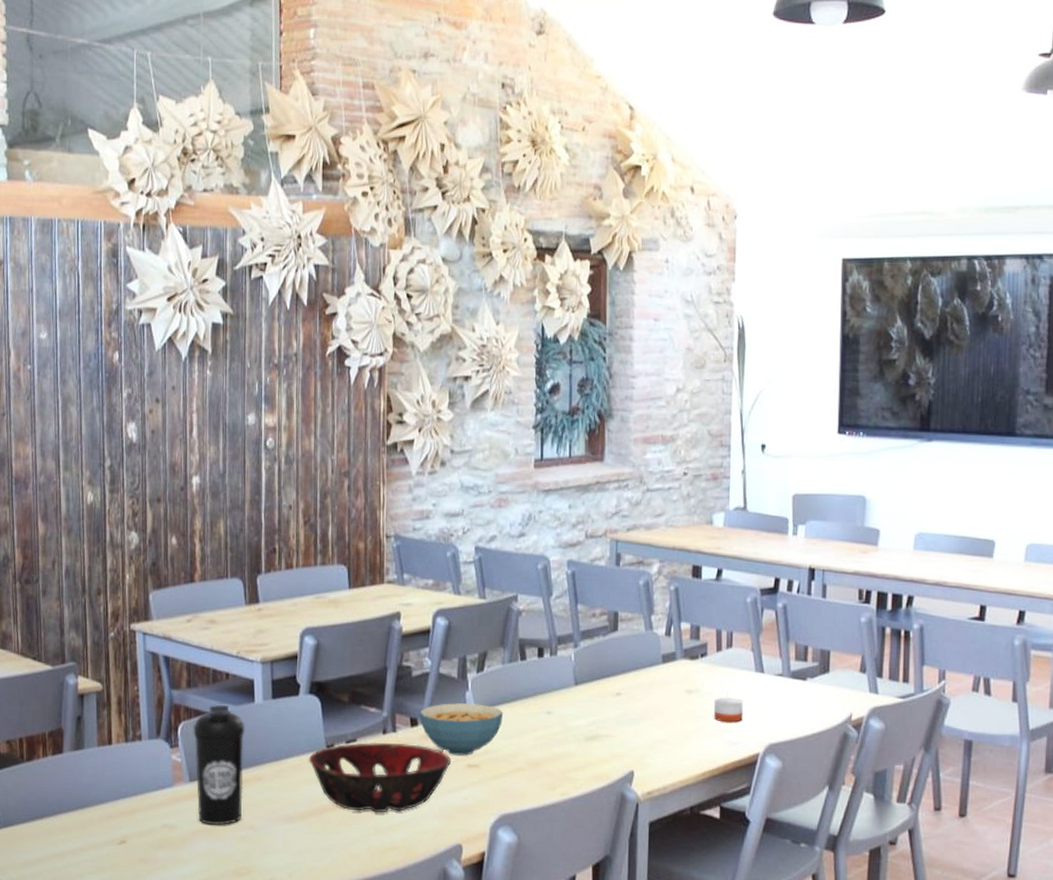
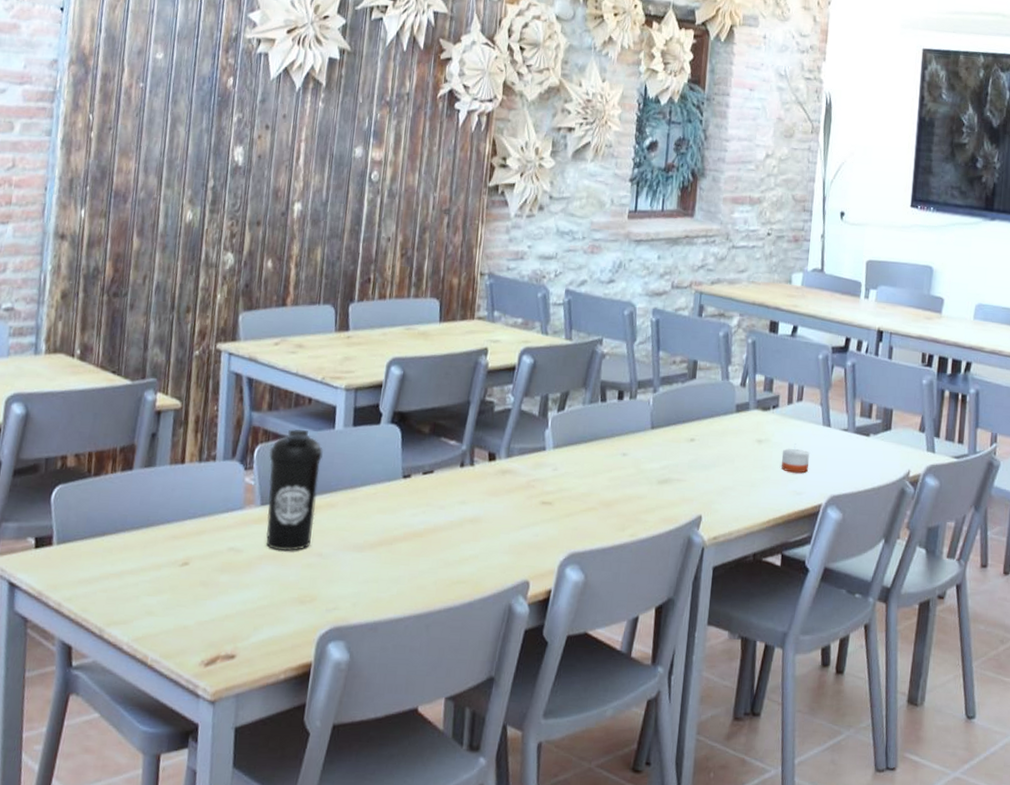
decorative bowl: present [309,742,451,813] -> none [384,474,525,546]
cereal bowl: present [419,703,504,756] -> none [497,440,581,493]

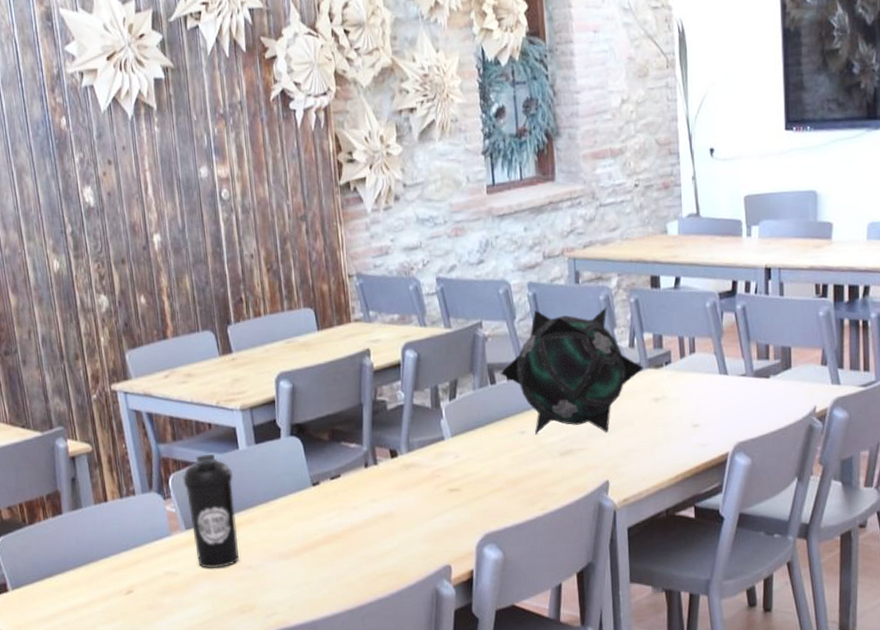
decorative orb: none [612,336,751,467] -> present [500,307,643,435]
candle: present [781,448,809,473] -> none [682,401,710,426]

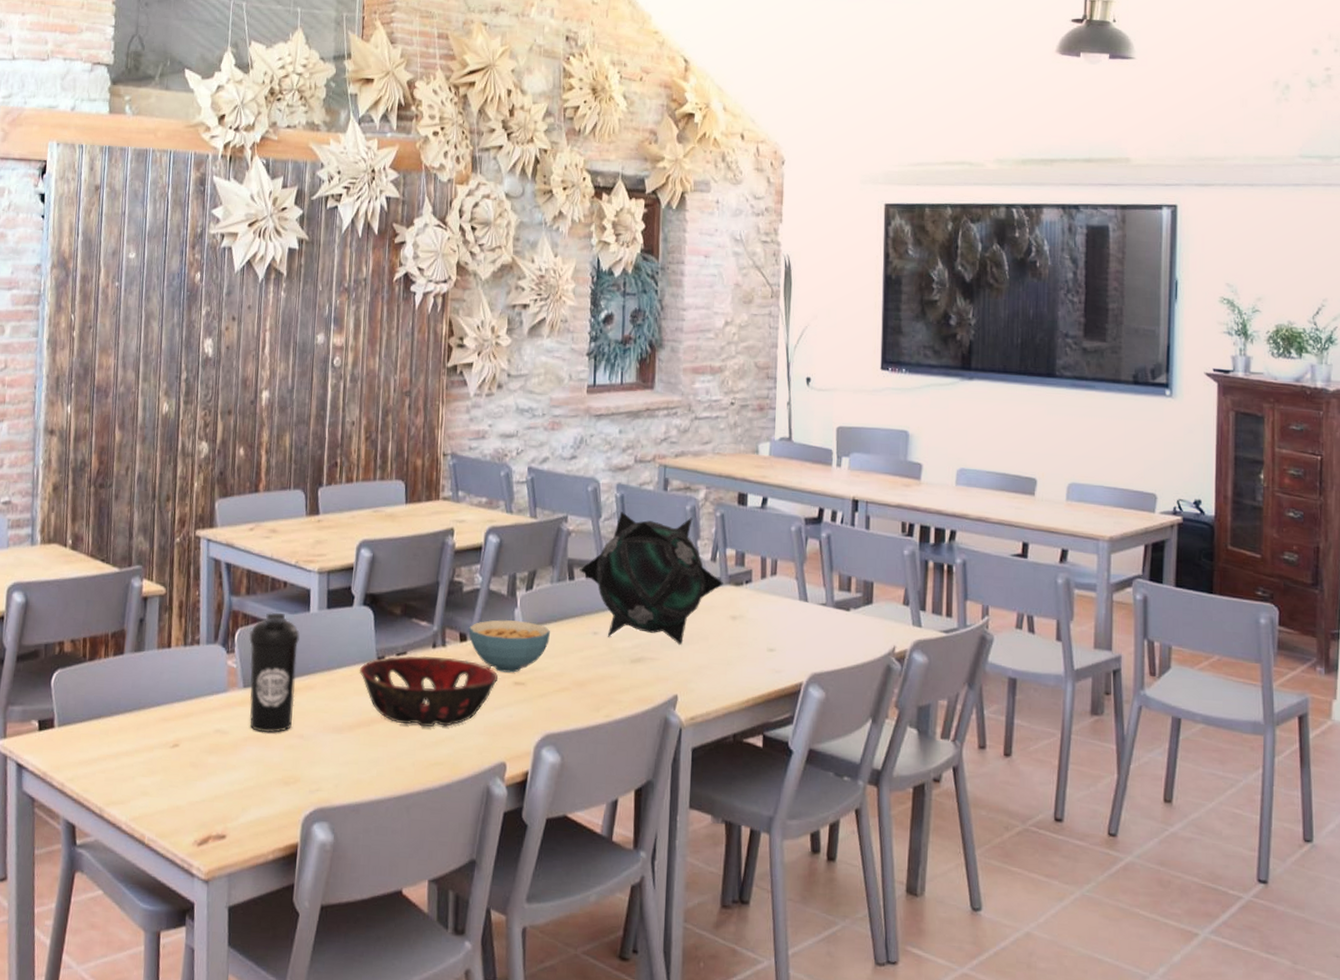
decorative bowl: none [297,475,432,543] -> present [360,655,498,727]
cereal bowl: none [397,430,479,481] -> present [468,620,551,673]

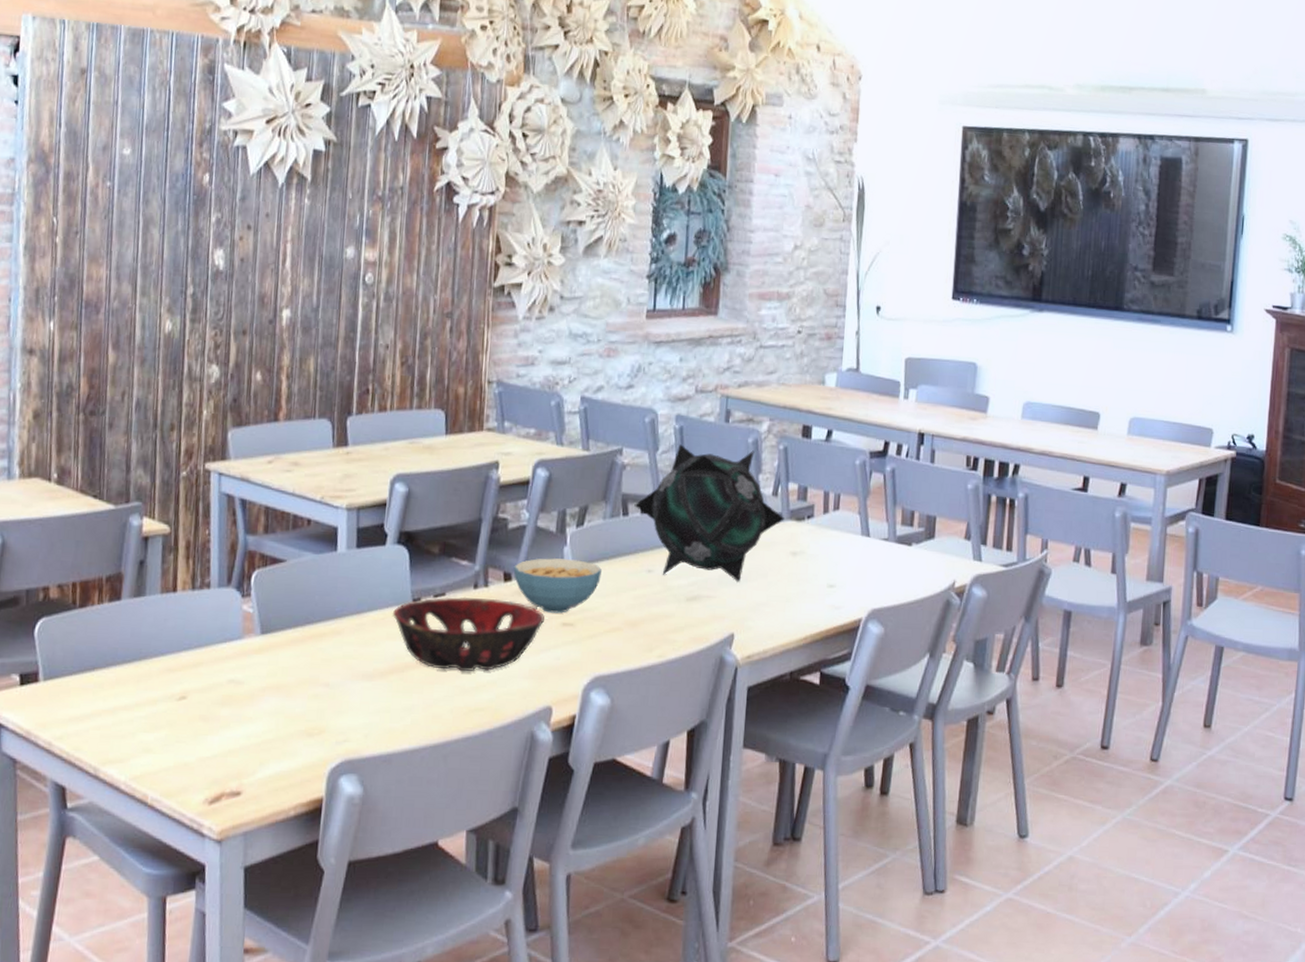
water bottle: present [249,613,300,733] -> none [267,553,326,682]

